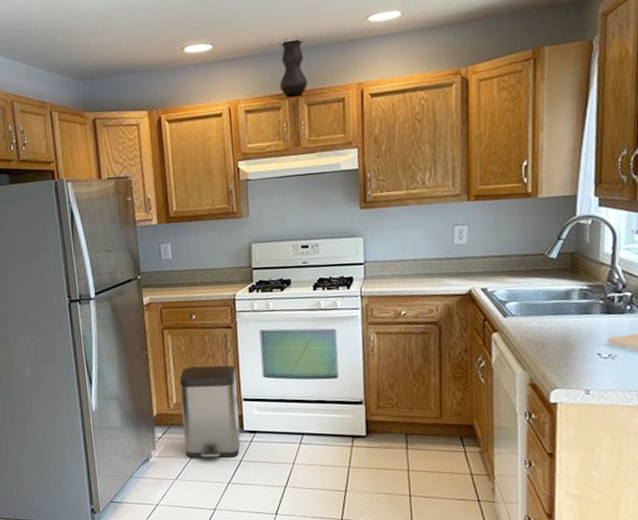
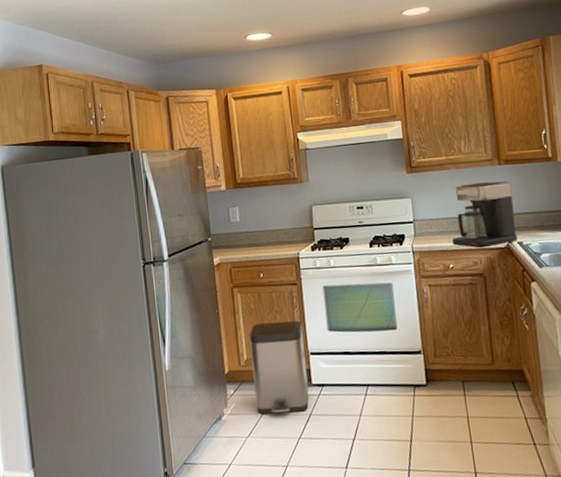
vase: present [279,37,308,99] -> none [329,28,355,79]
coffee maker: none [405,219,481,295] -> present [451,181,518,249]

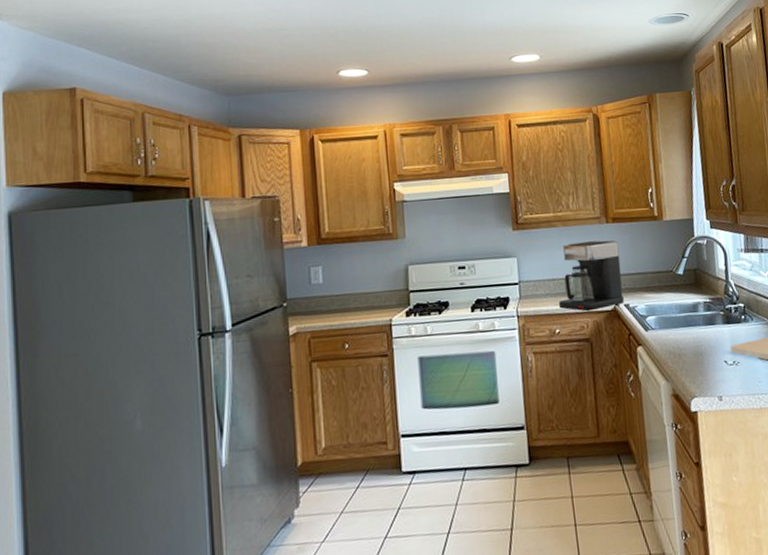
pedal bin: present [249,320,309,415] -> none [329,398,398,513]

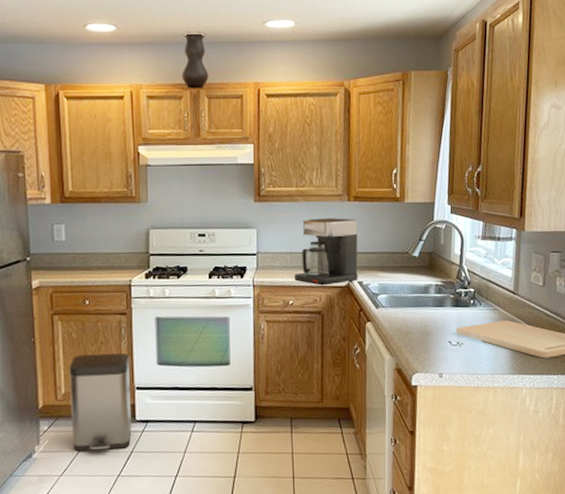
pedal bin: none [329,398,398,513] -> present [69,352,132,452]
vase: none [432,70,460,125] -> present [181,32,209,89]

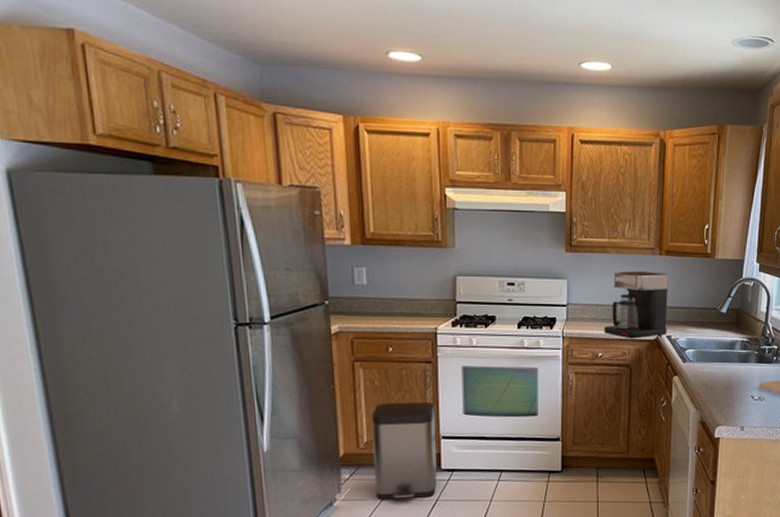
vase: present [181,32,209,89] -> none [492,67,521,131]

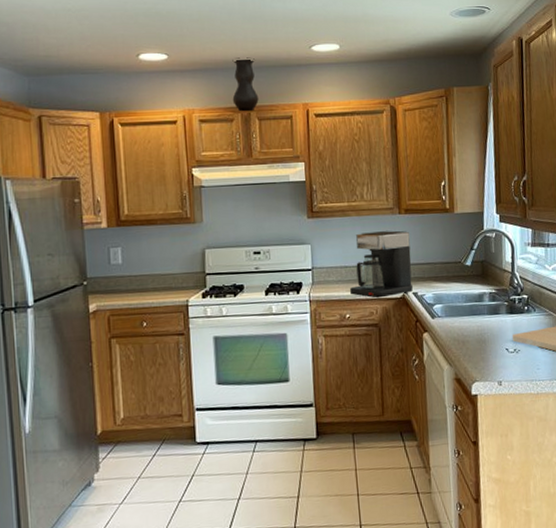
pedal bin: present [371,401,437,500] -> none [127,374,193,478]
vase: none [492,67,521,131] -> present [232,57,259,112]

